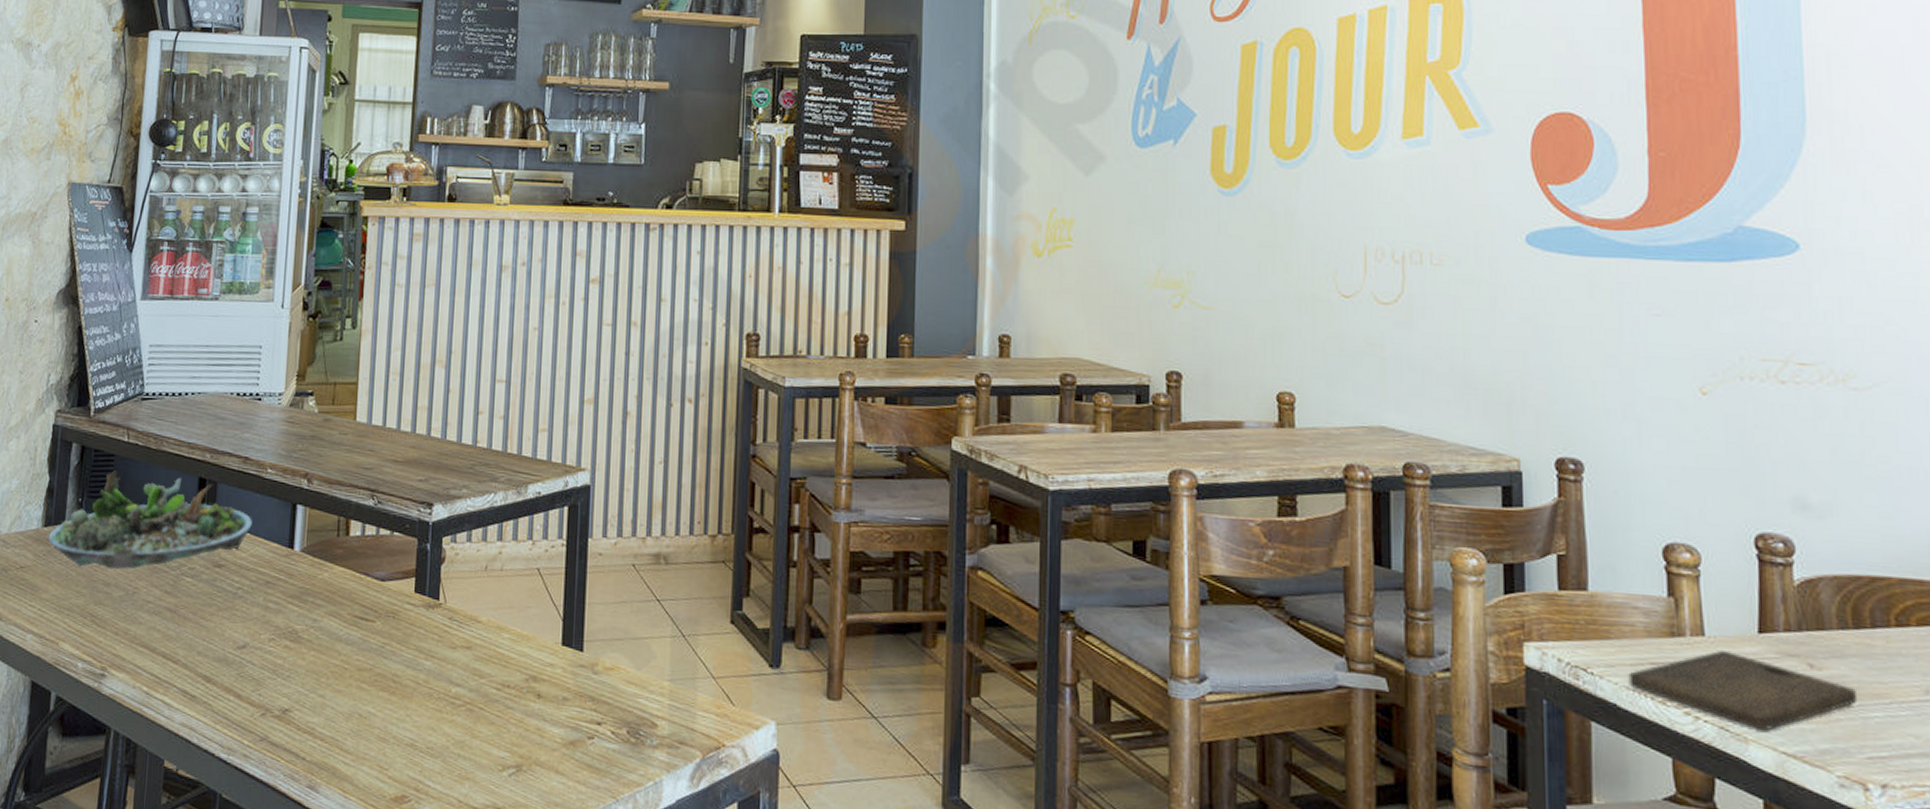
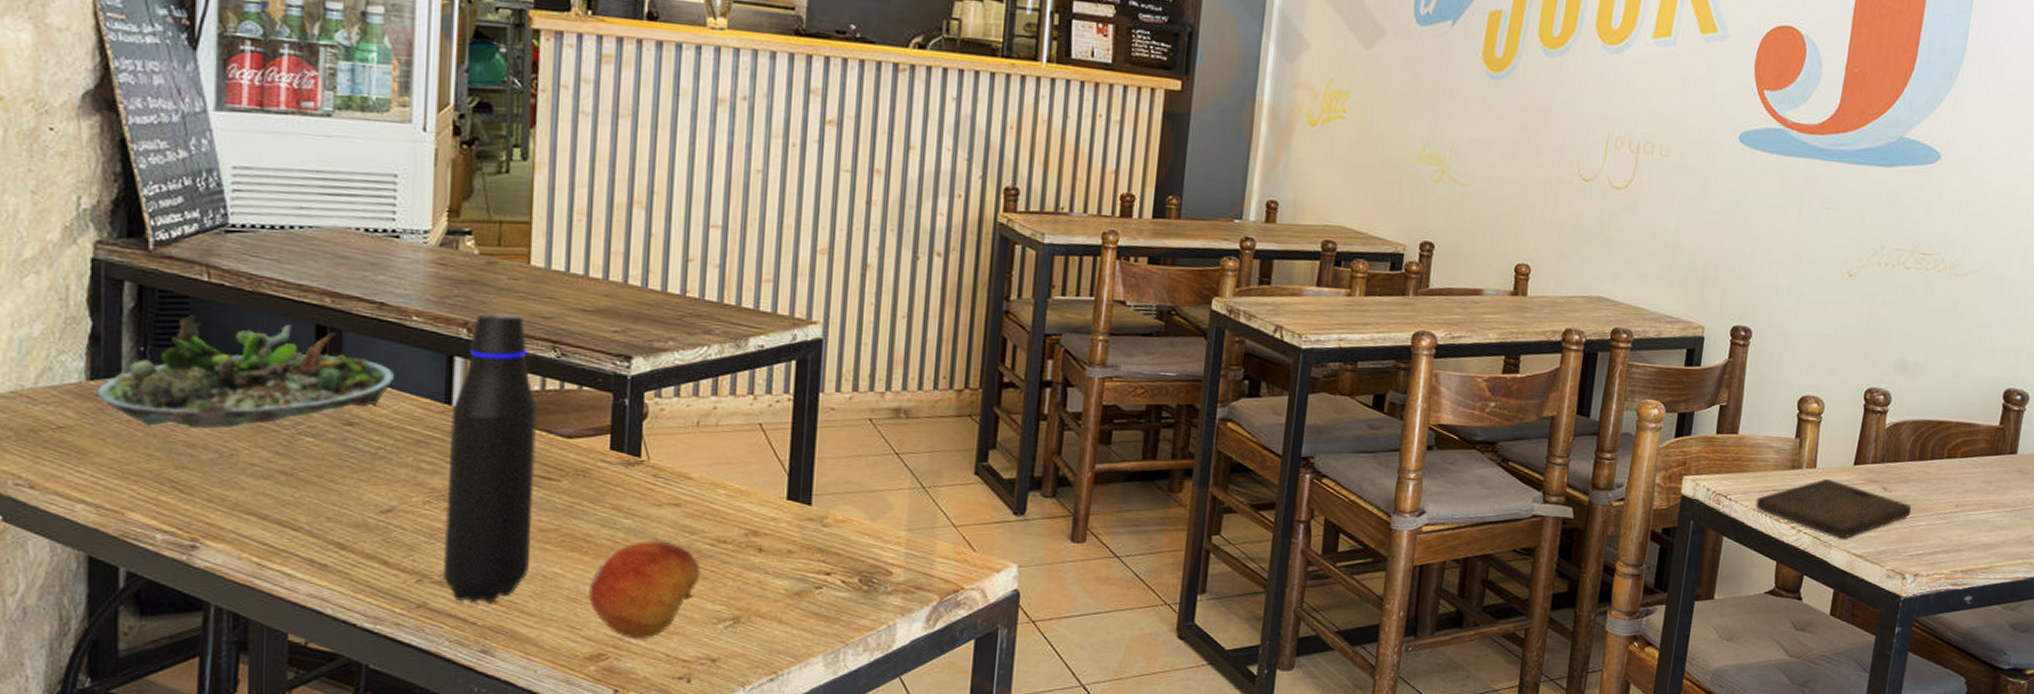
water bottle: none [282,465,359,738] -> present [444,313,539,602]
fruit: none [395,683,488,783] -> present [589,540,701,640]

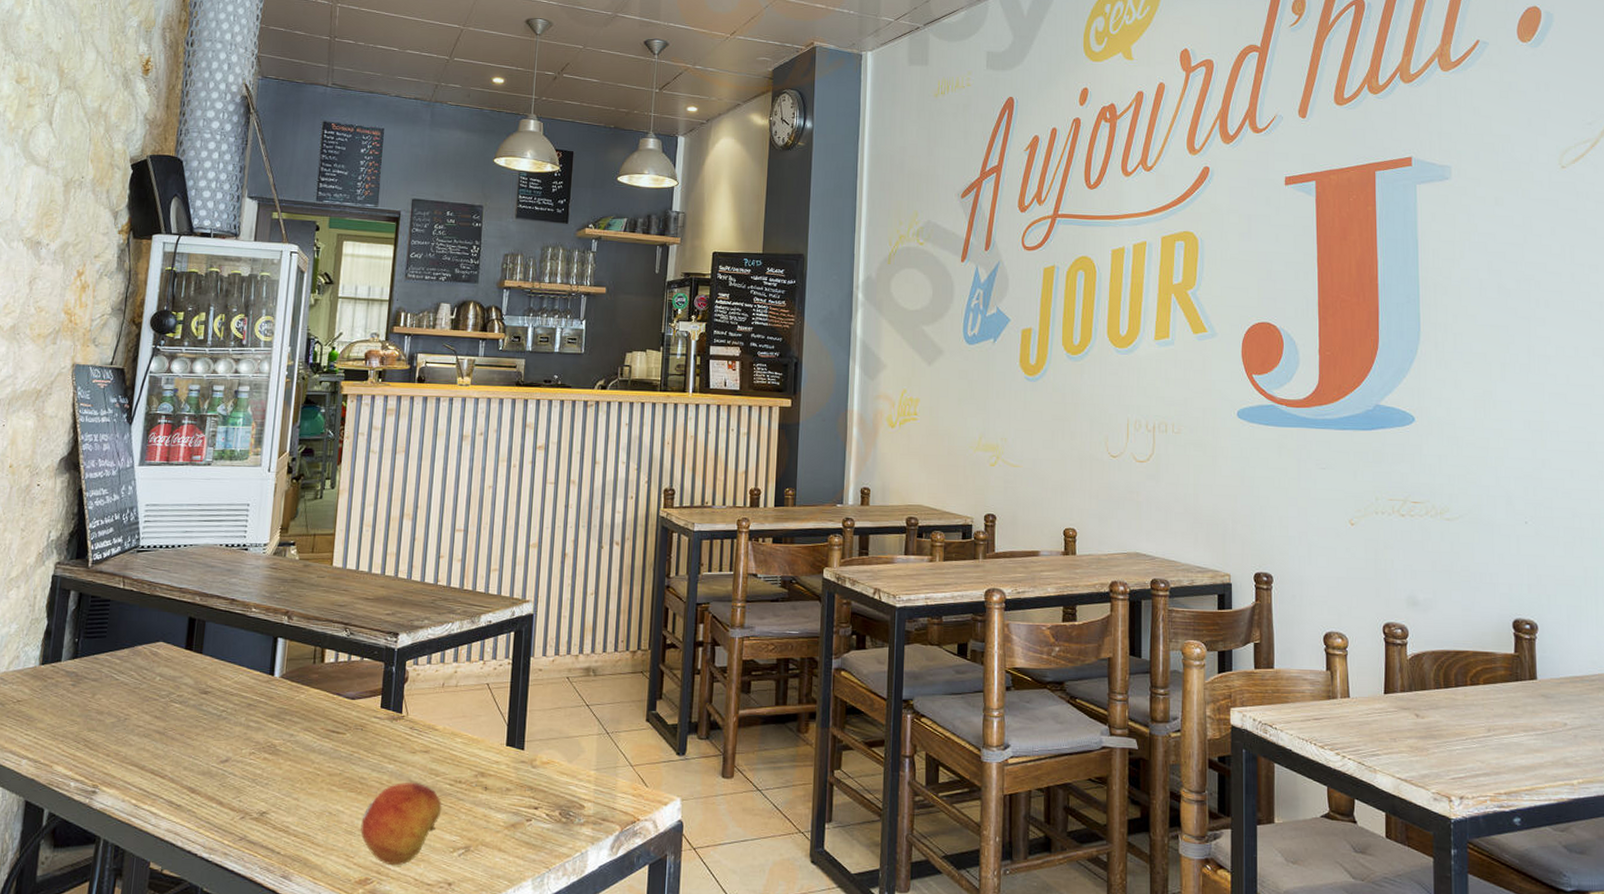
succulent planter: present [96,315,394,430] -> none [44,614,237,700]
water bottle: present [444,313,539,602] -> none [260,603,333,835]
cutting board: present [1755,478,1912,539] -> none [1300,707,1446,764]

